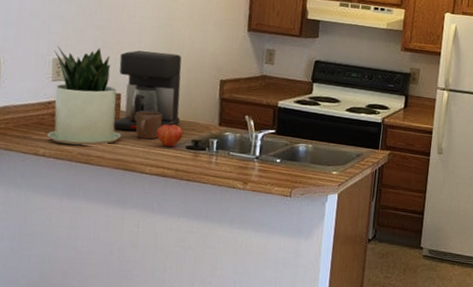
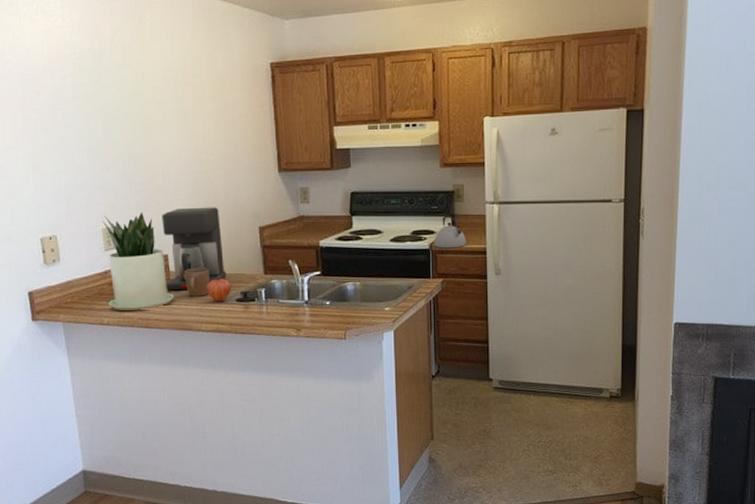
kettle: none [386,94,416,125] -> present [434,215,467,249]

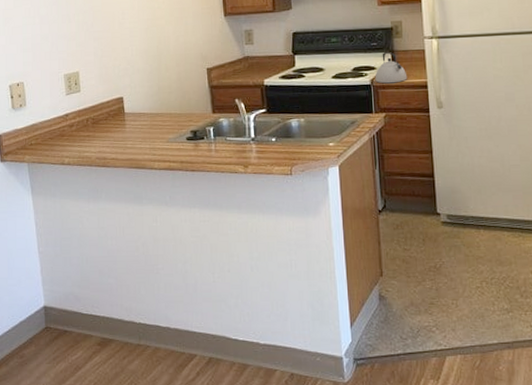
planter: present [102,212,175,311] -> none [64,58,130,151]
coffee maker: present [162,207,227,291] -> none [117,51,177,131]
mug: present [184,268,209,297] -> none [138,108,161,136]
fruit: present [206,276,232,302] -> none [158,116,182,141]

